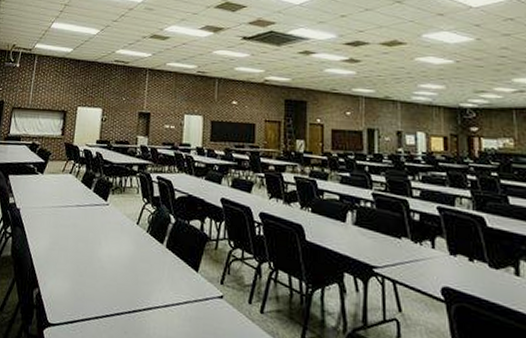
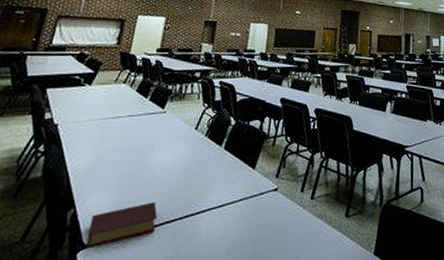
book: none [50,292,109,328] -> present [86,202,158,249]

